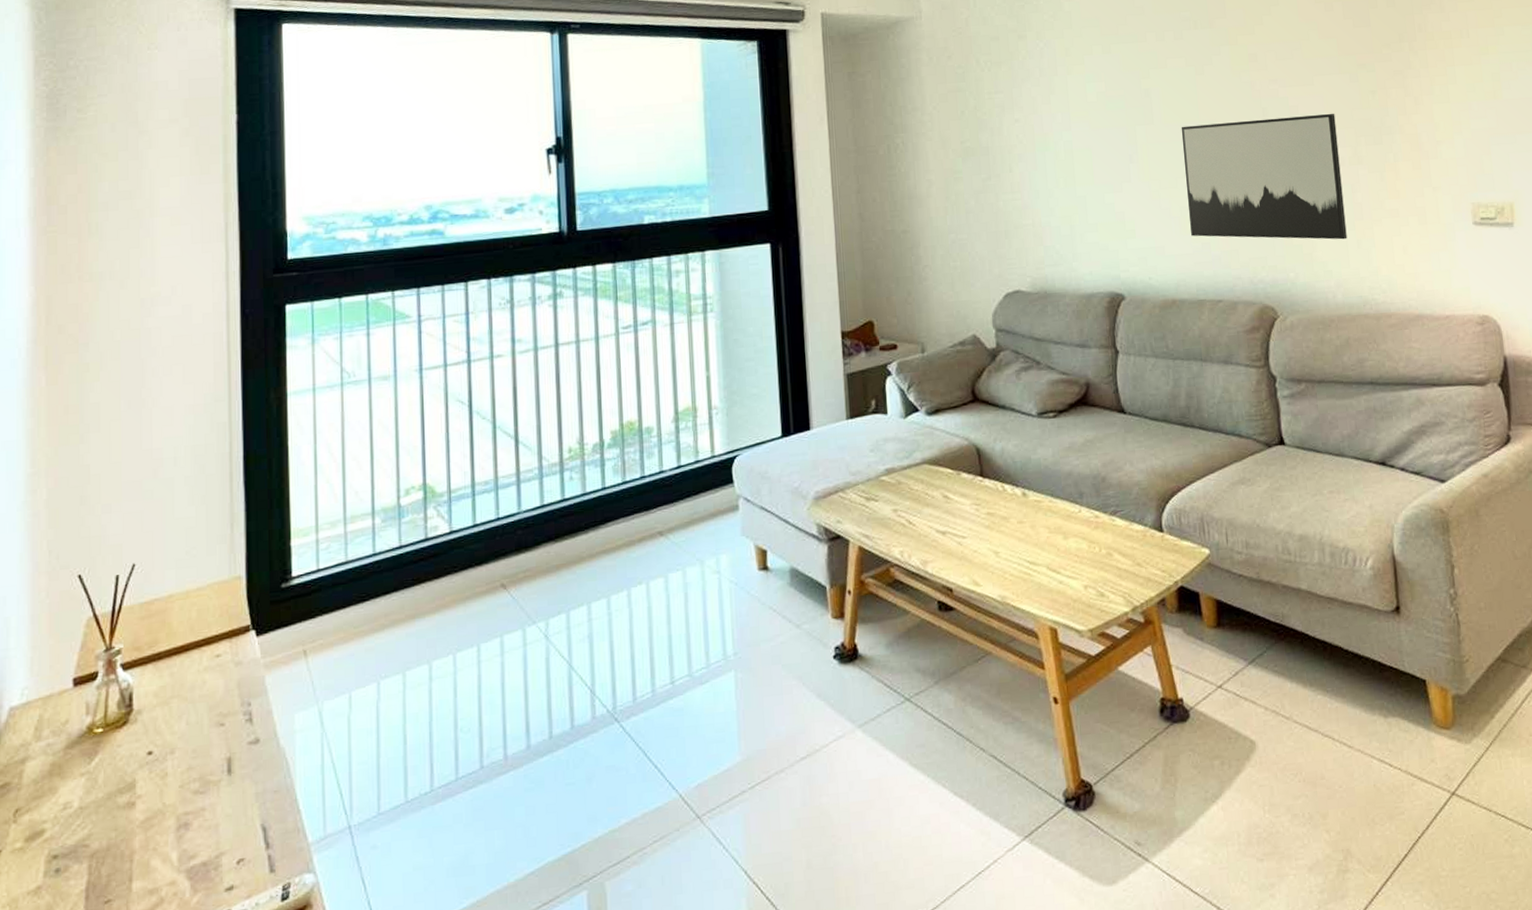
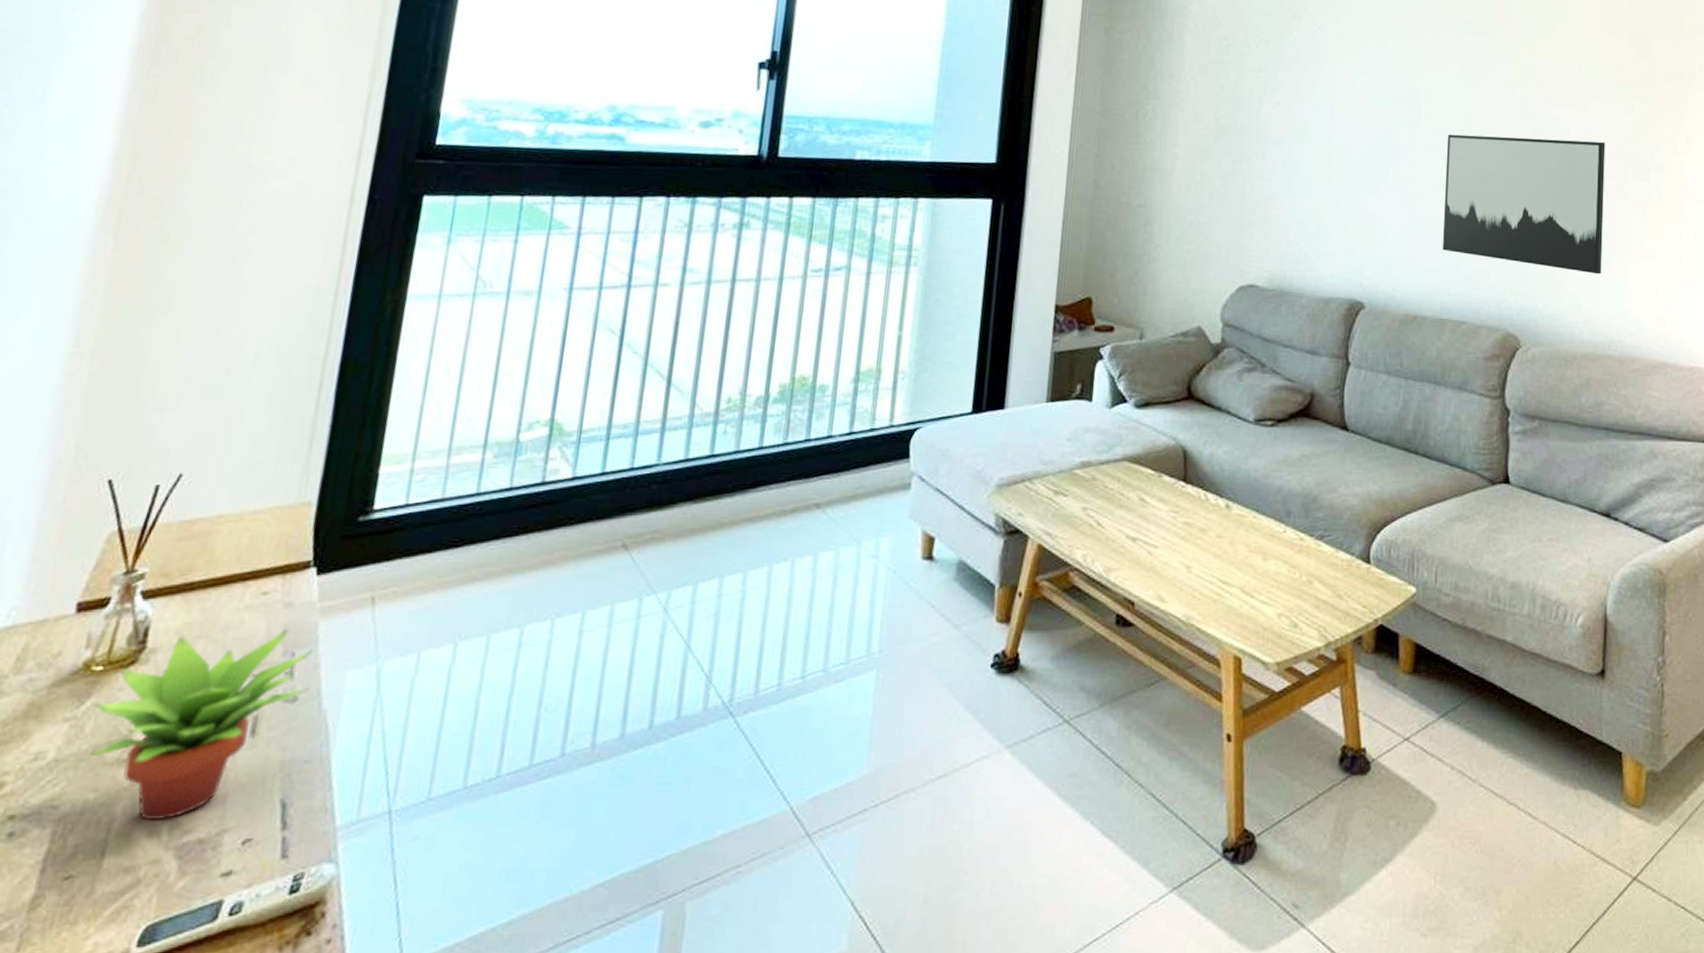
succulent plant: none [101,683,267,851] -> present [89,628,314,821]

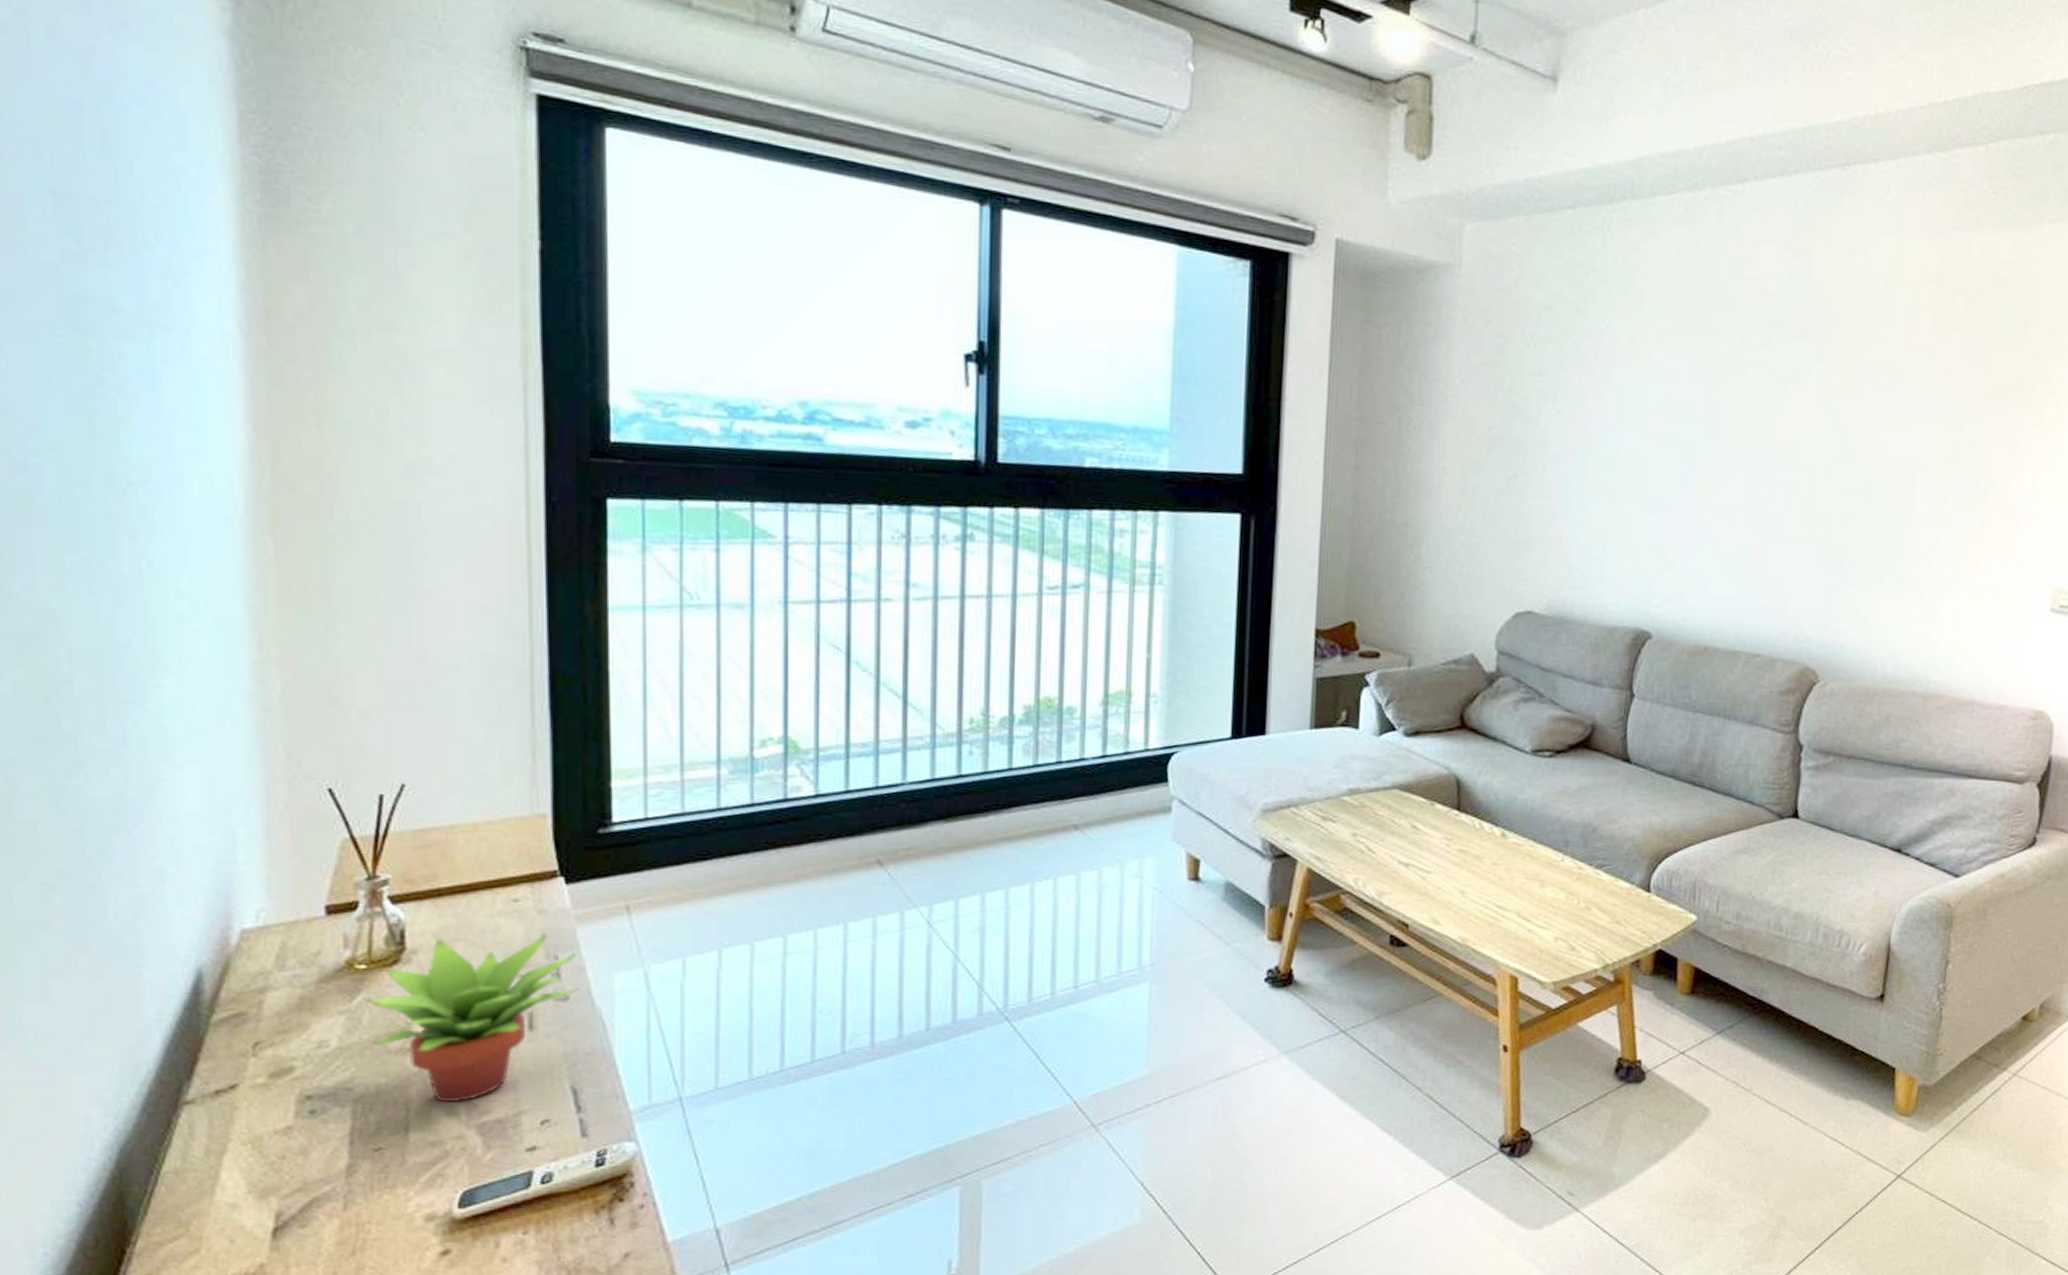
wall art: present [1443,134,1606,275] -> none [1739,450,1927,607]

